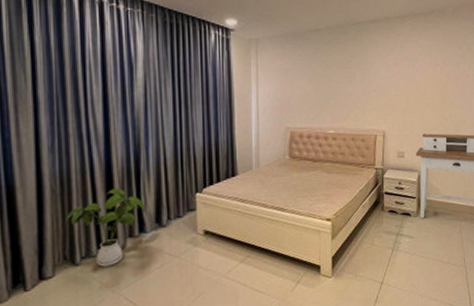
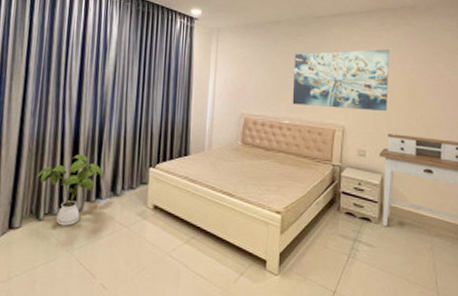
wall art: none [335,54,422,114] -> present [292,49,390,112]

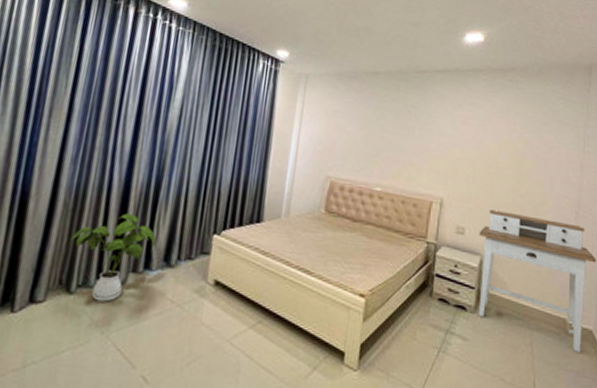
wall art: present [292,49,390,112] -> none [386,111,497,185]

